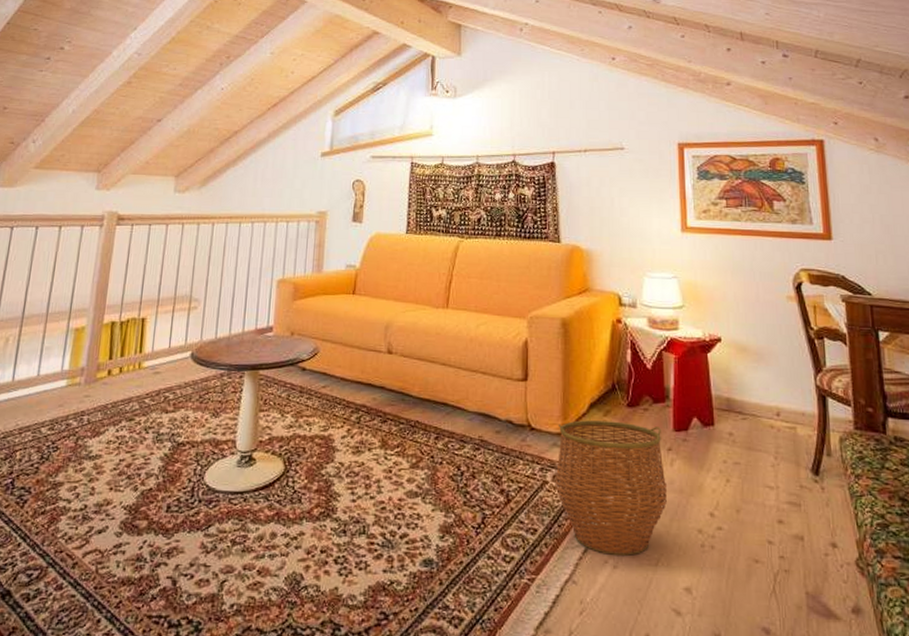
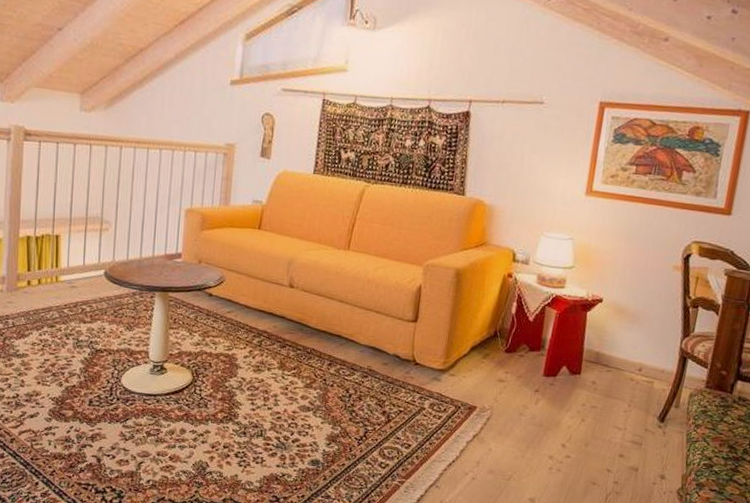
basket: present [555,420,668,556] -> none [431,360,532,471]

